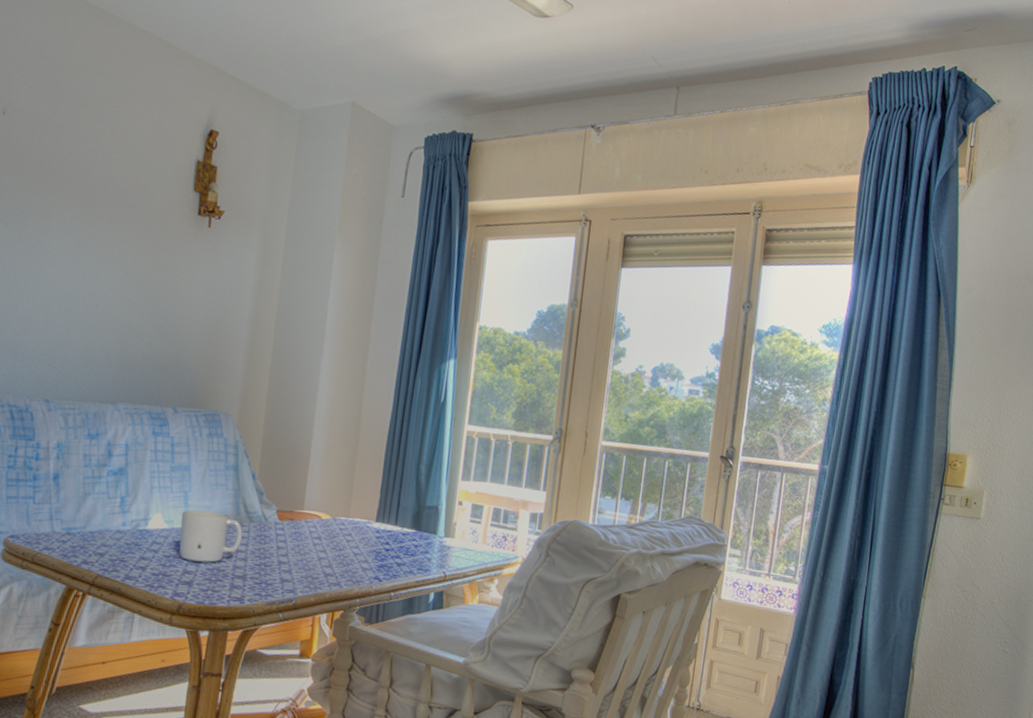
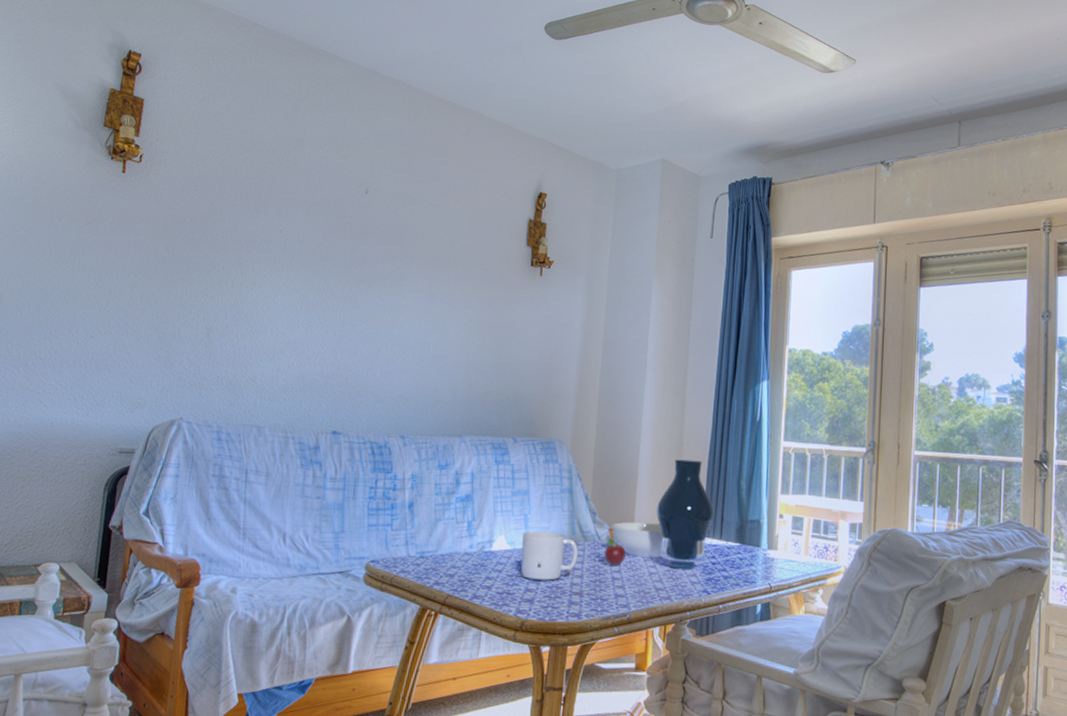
fruit: none [270,515,295,550] -> present [603,533,627,567]
bowl: none [280,503,335,543] -> present [612,522,663,558]
vase: none [328,439,391,556] -> present [656,459,715,570]

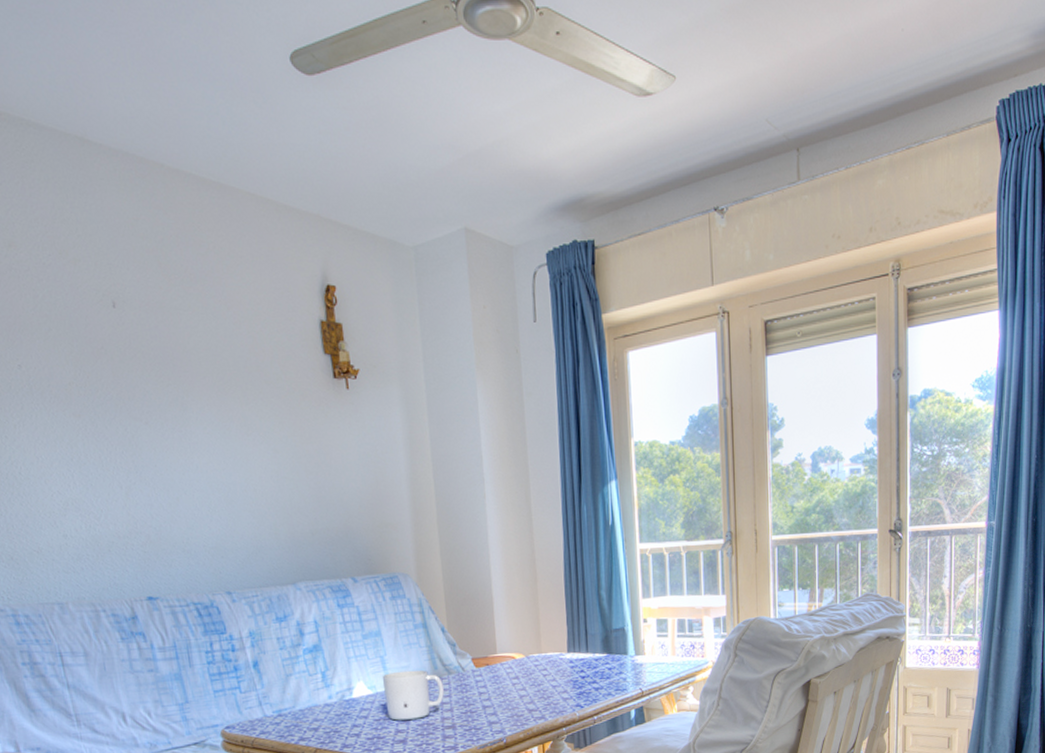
fruit: present [603,533,627,567] -> none [469,663,494,695]
bowl: present [612,522,663,558] -> none [474,646,530,683]
vase: present [656,459,715,570] -> none [518,575,578,689]

